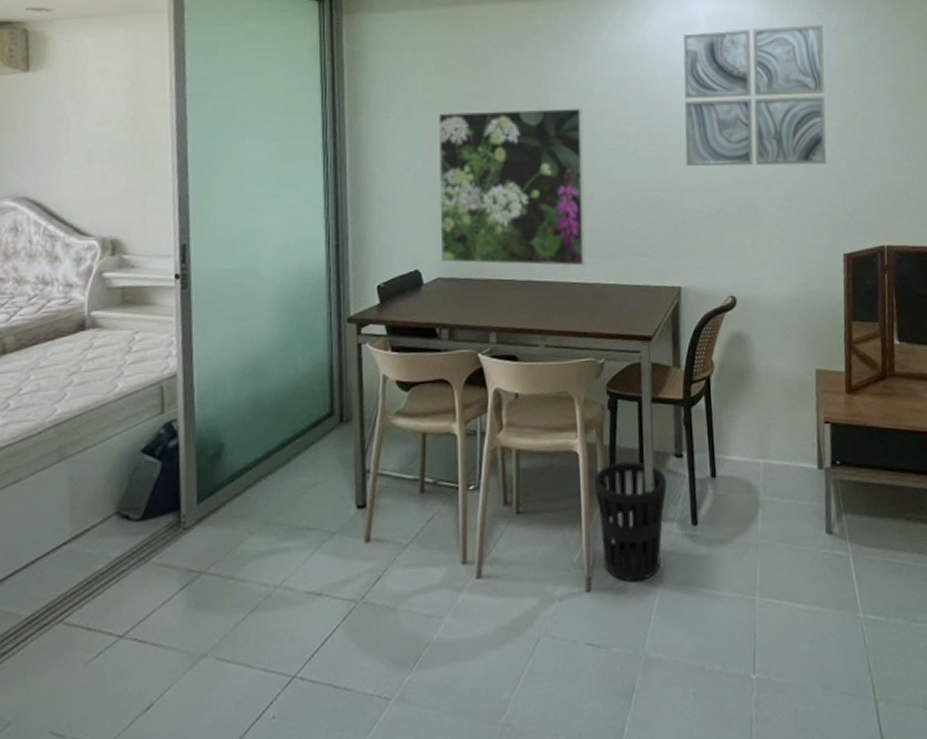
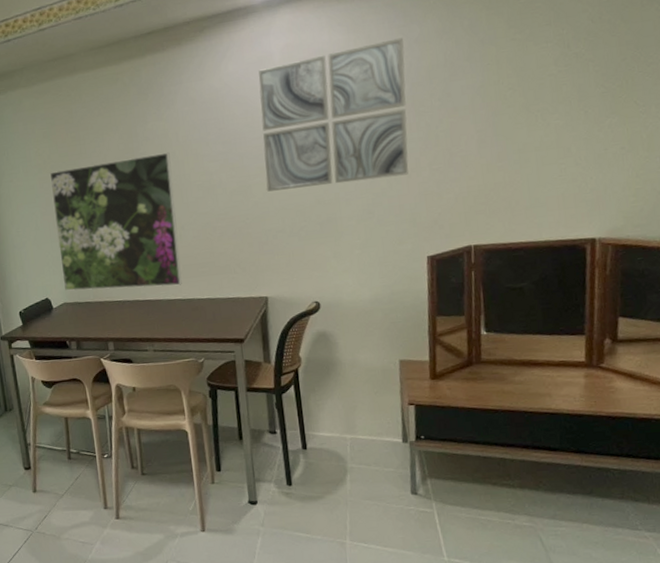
wastebasket: present [594,461,667,582] -> none [201,437,264,526]

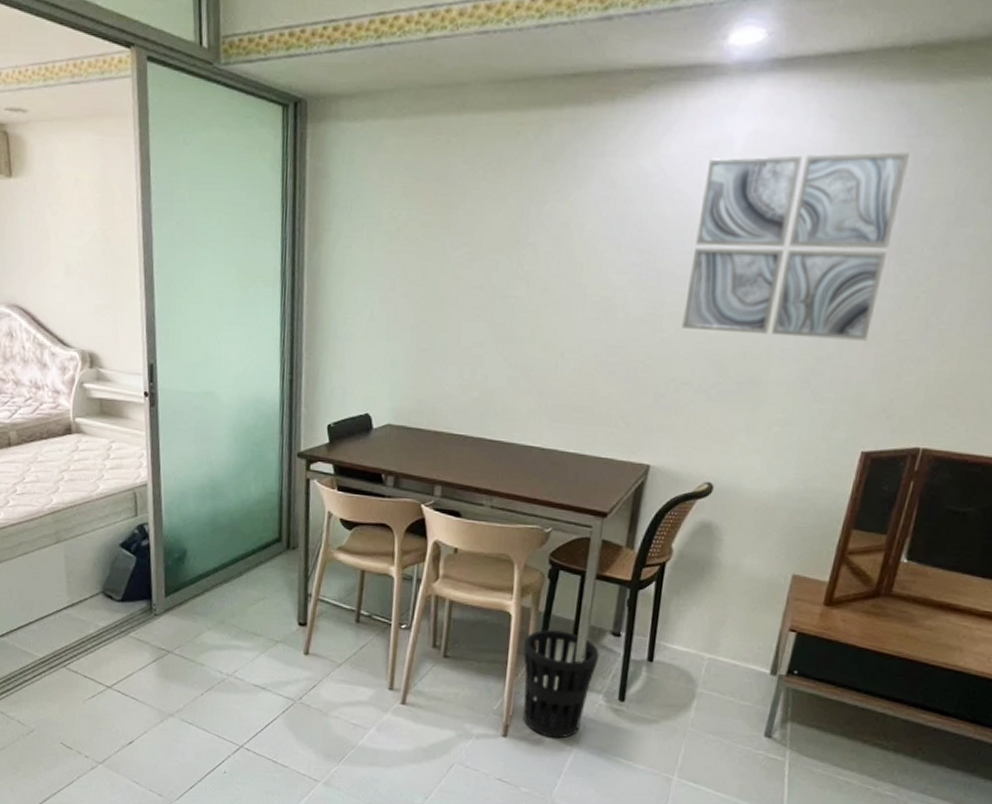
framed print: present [49,152,182,291] -> none [391,244,567,430]
wastebasket: none [201,437,264,526] -> present [523,629,599,739]

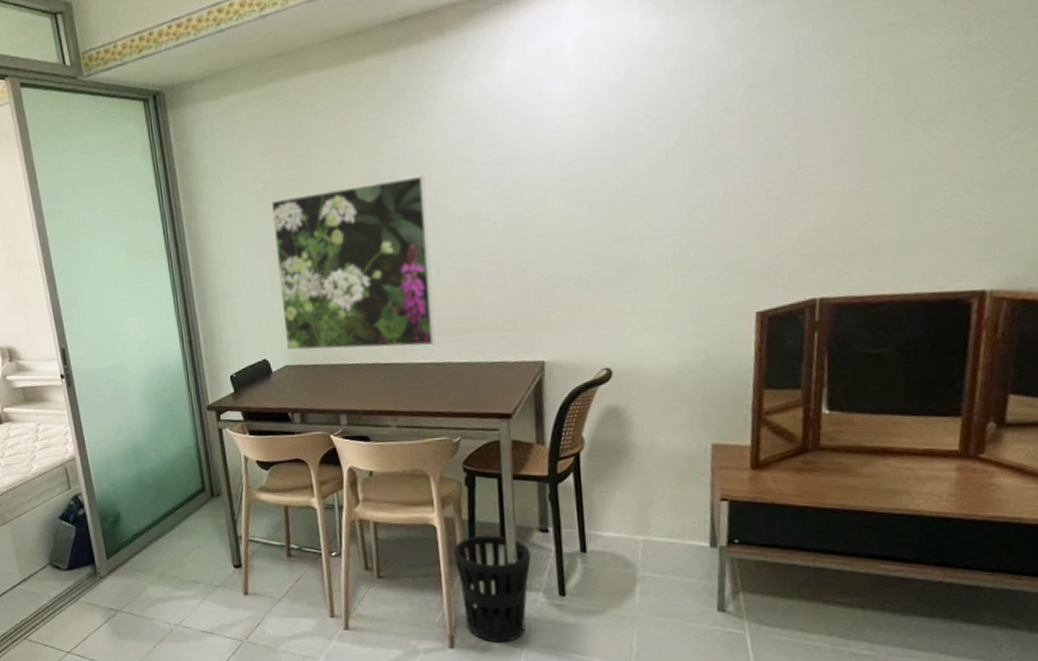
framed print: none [391,244,567,430] -> present [270,175,436,351]
wall art: present [682,152,911,341] -> none [544,22,742,227]

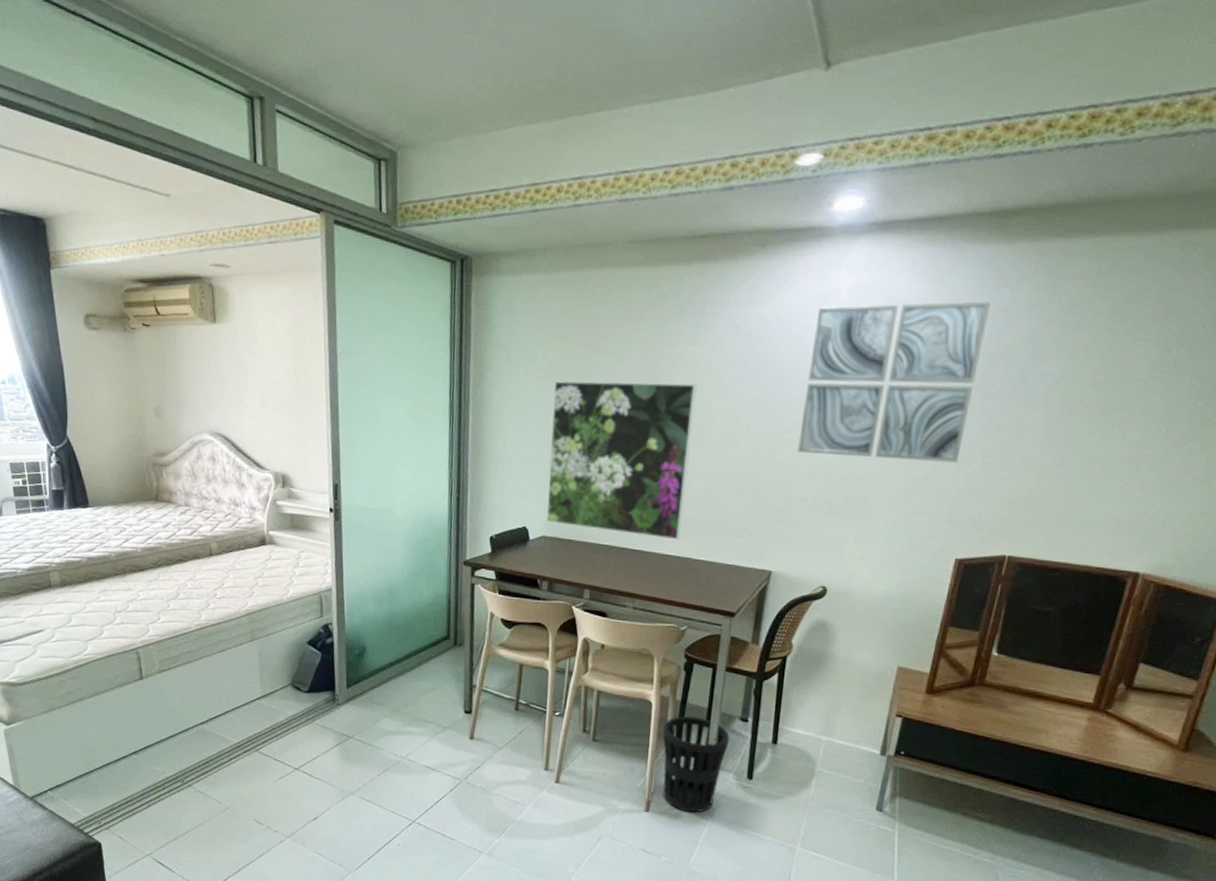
wall art: none [544,22,742,227] -> present [797,301,991,463]

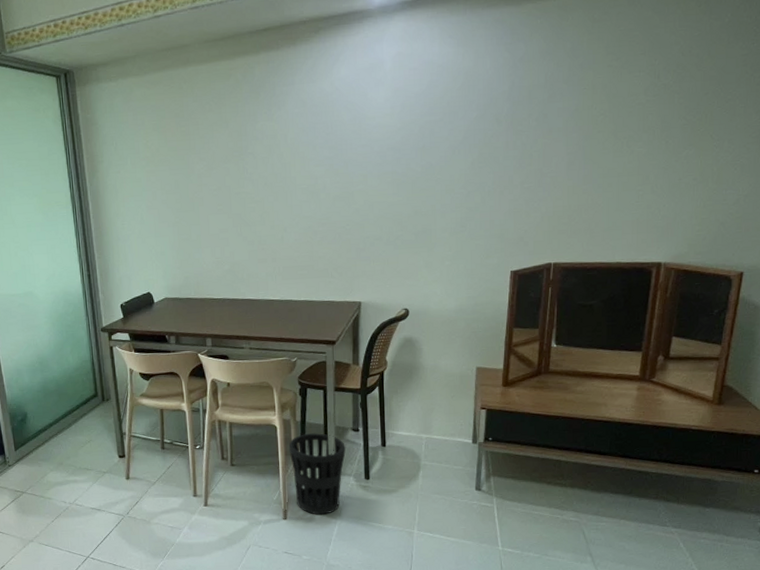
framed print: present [546,380,697,540] -> none [157,153,282,287]
wall art: present [797,301,991,463] -> none [368,55,510,200]

